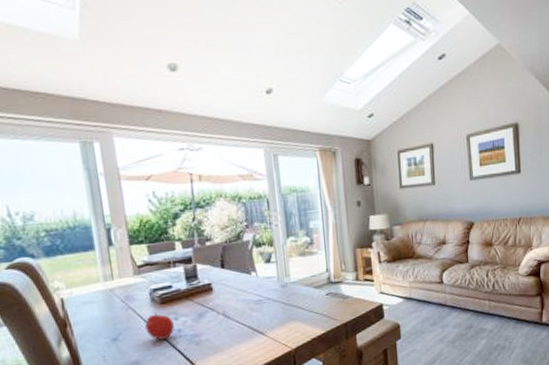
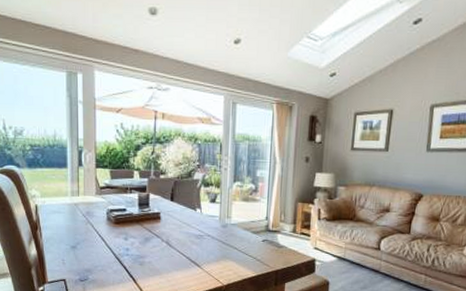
fruit: present [145,312,174,341] -> none [100,230,123,256]

